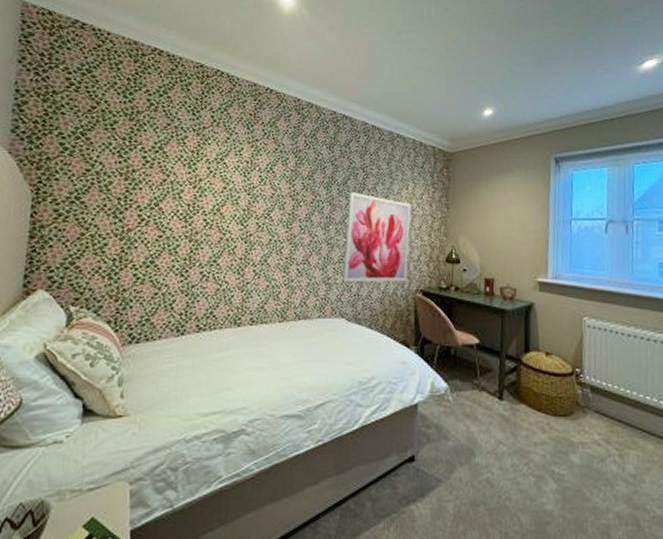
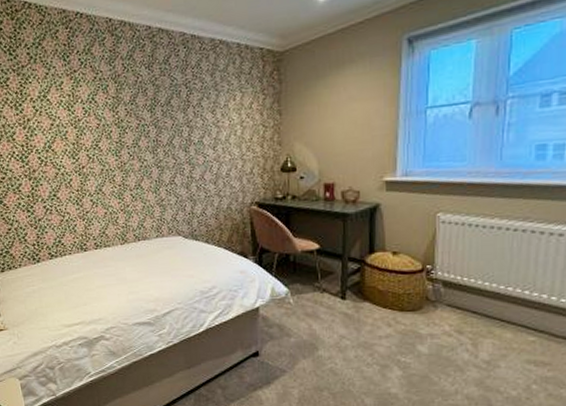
wall art: present [343,192,411,283] -> none [173,111,241,203]

